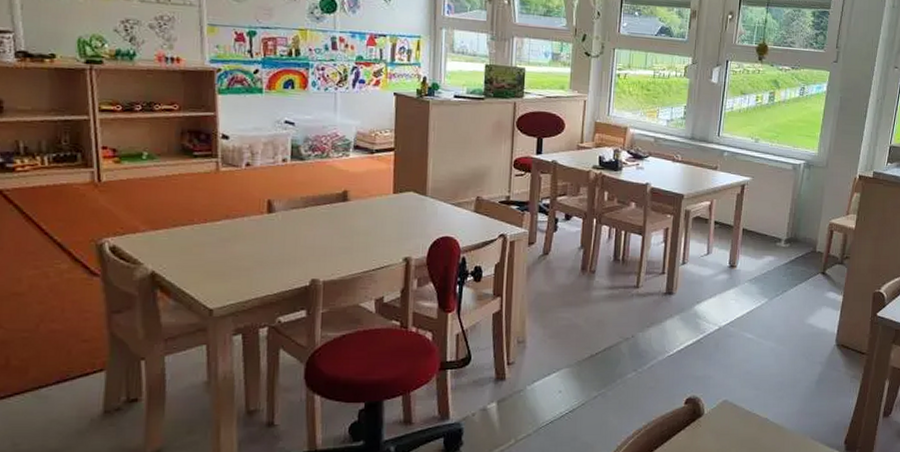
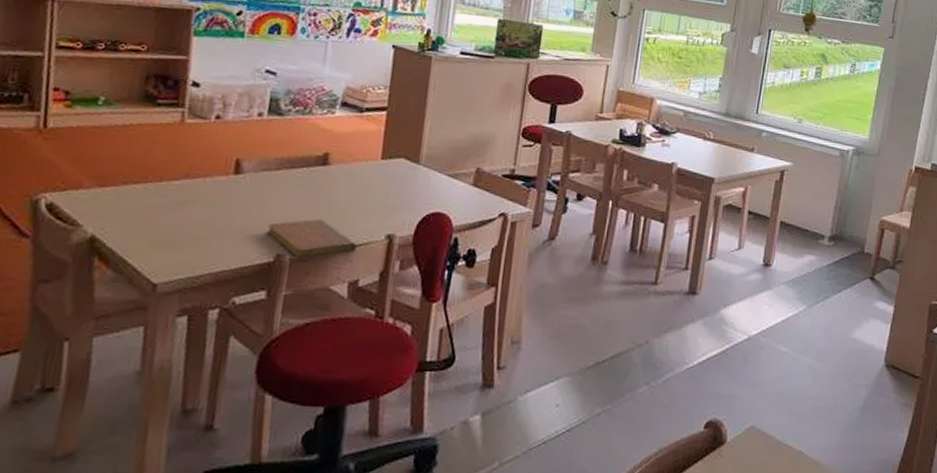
notebook: none [301,248,380,282] -> present [267,219,358,259]

